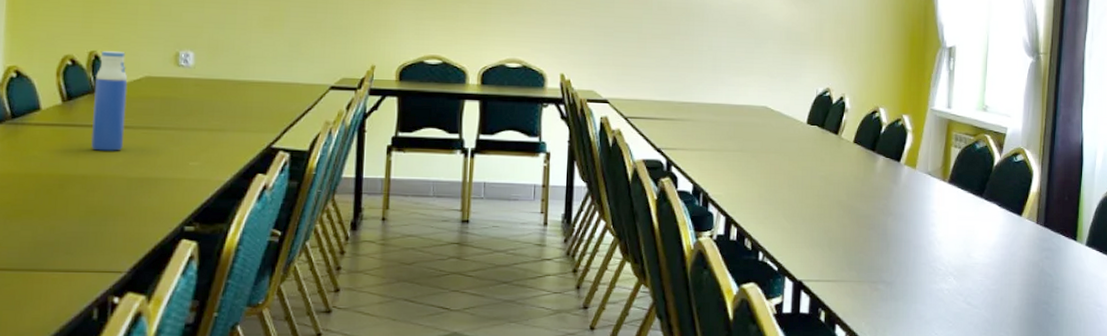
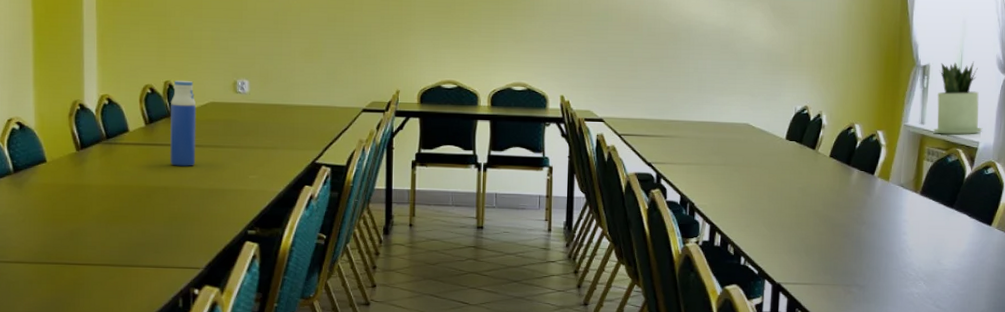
planter: none [961,43,1011,120] -> present [933,61,983,135]

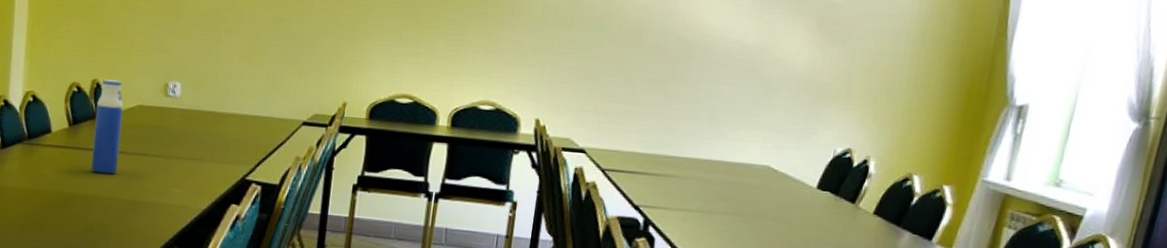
planter: present [933,61,983,135] -> none [1022,103,1098,198]

